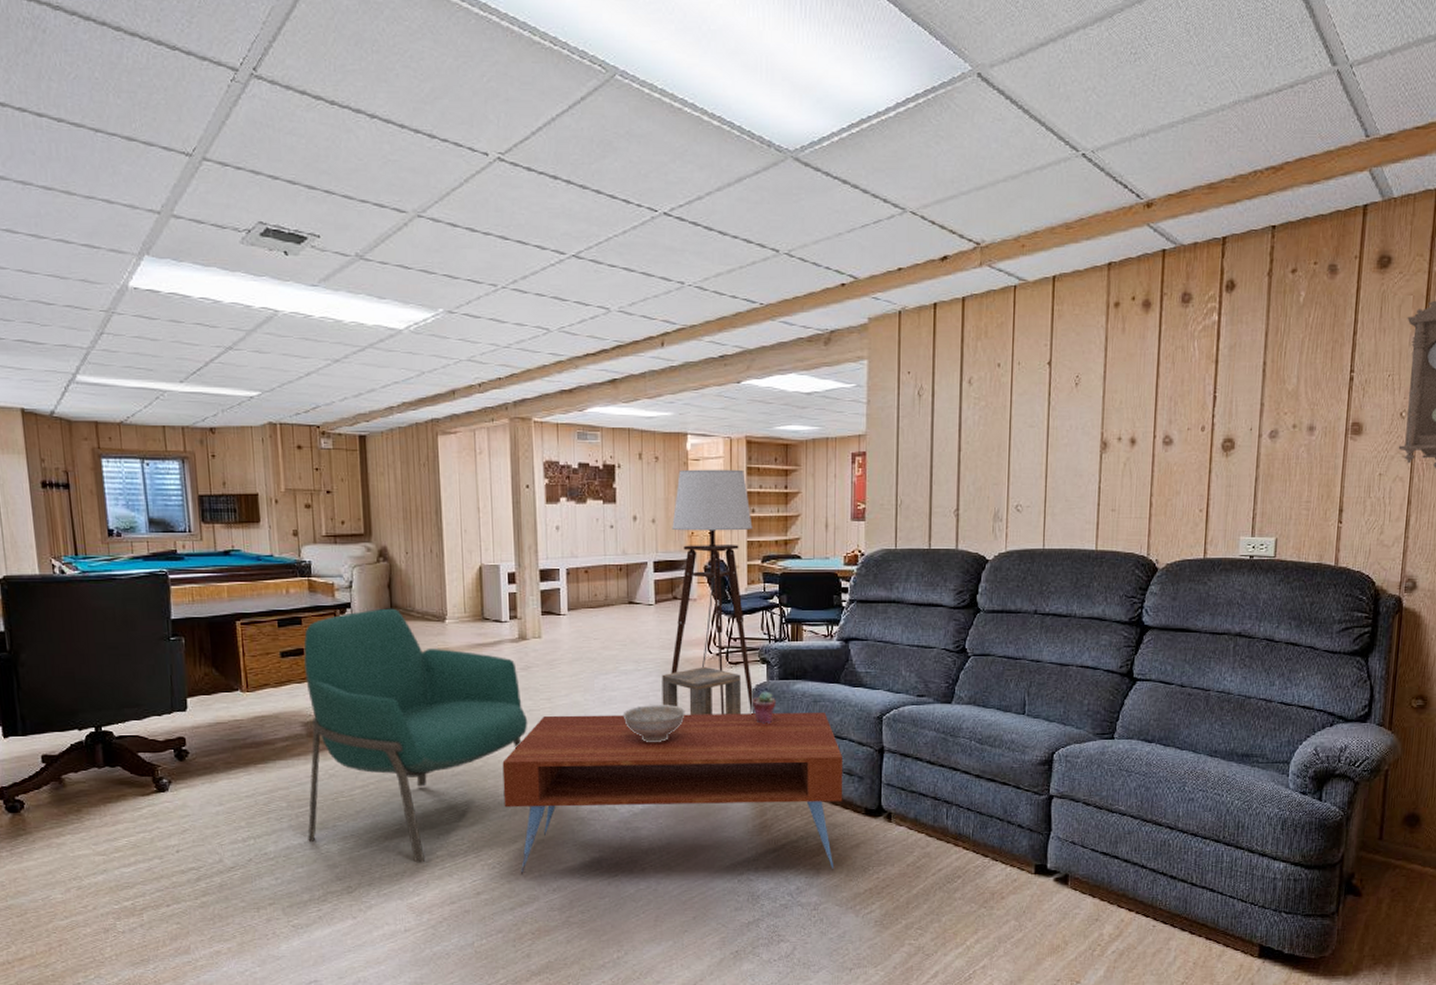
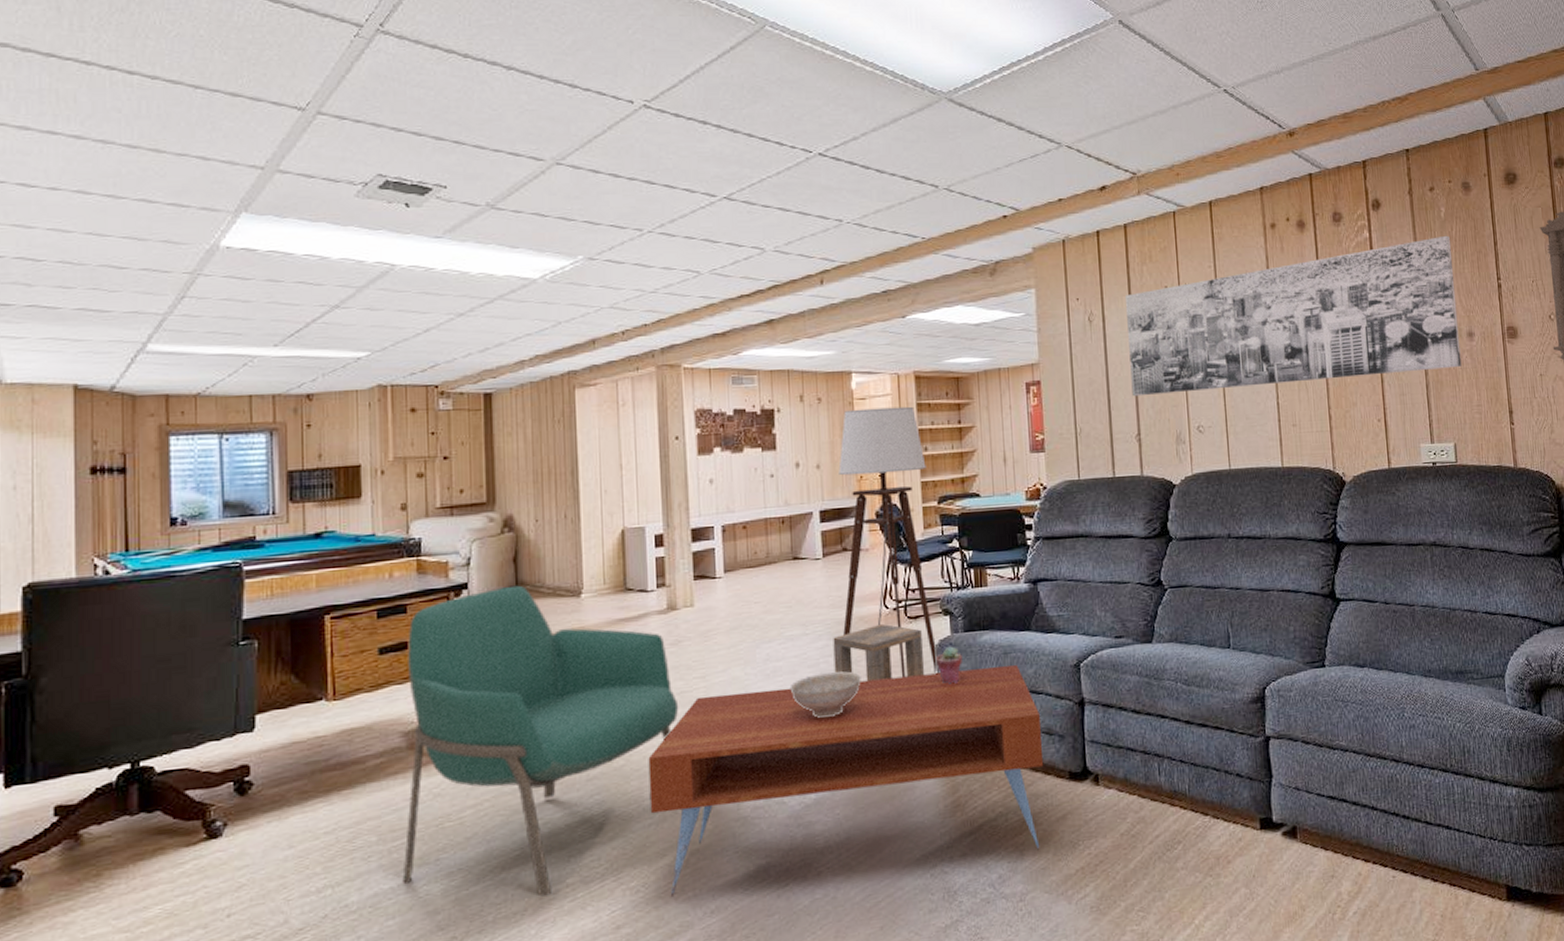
wall art: none [955,322,1307,473] -> present [1126,235,1462,397]

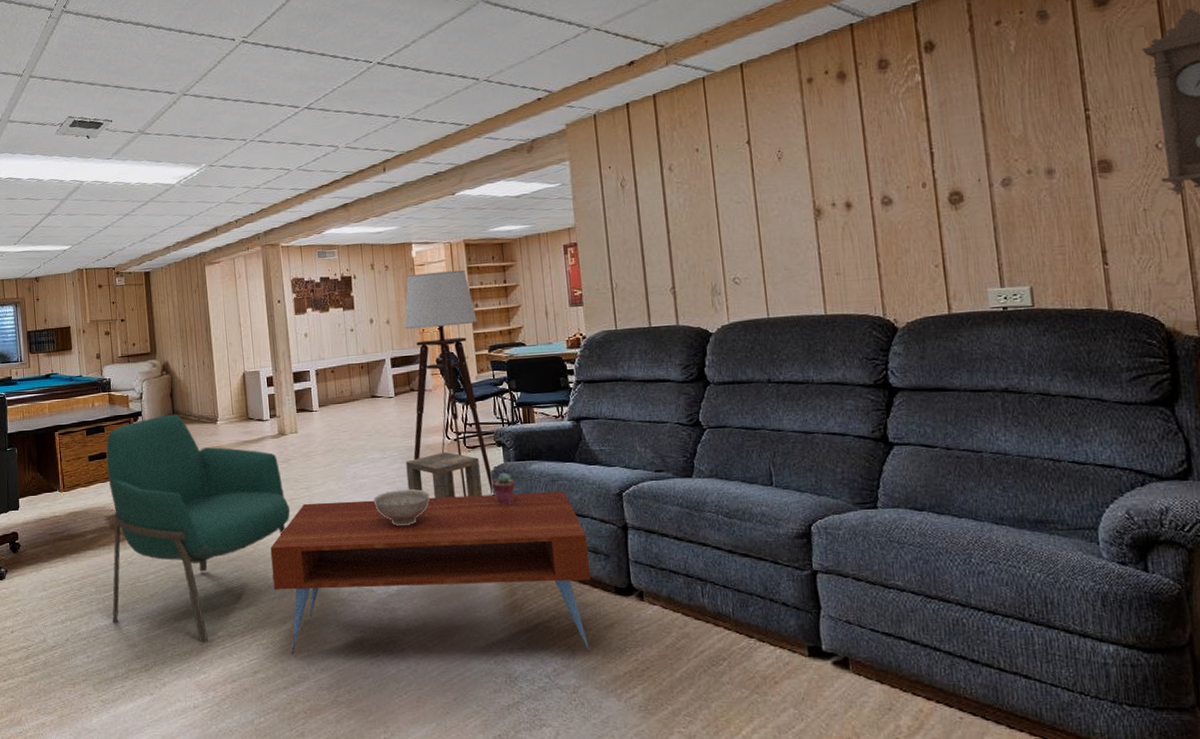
wall art: present [1126,235,1462,397] -> none [657,69,1039,253]

